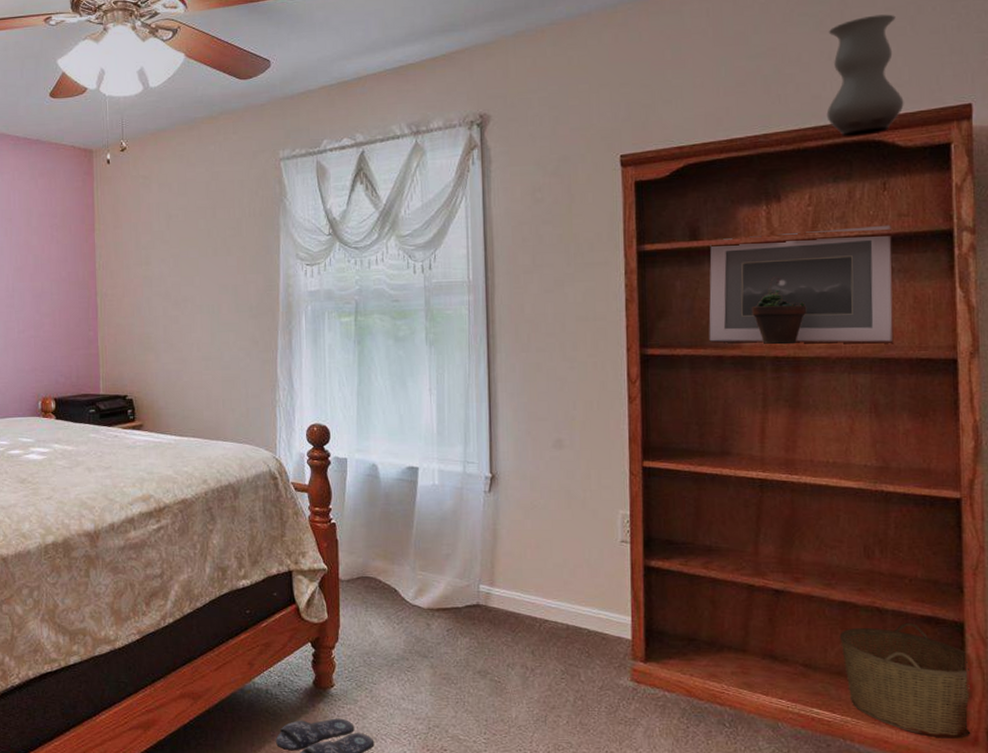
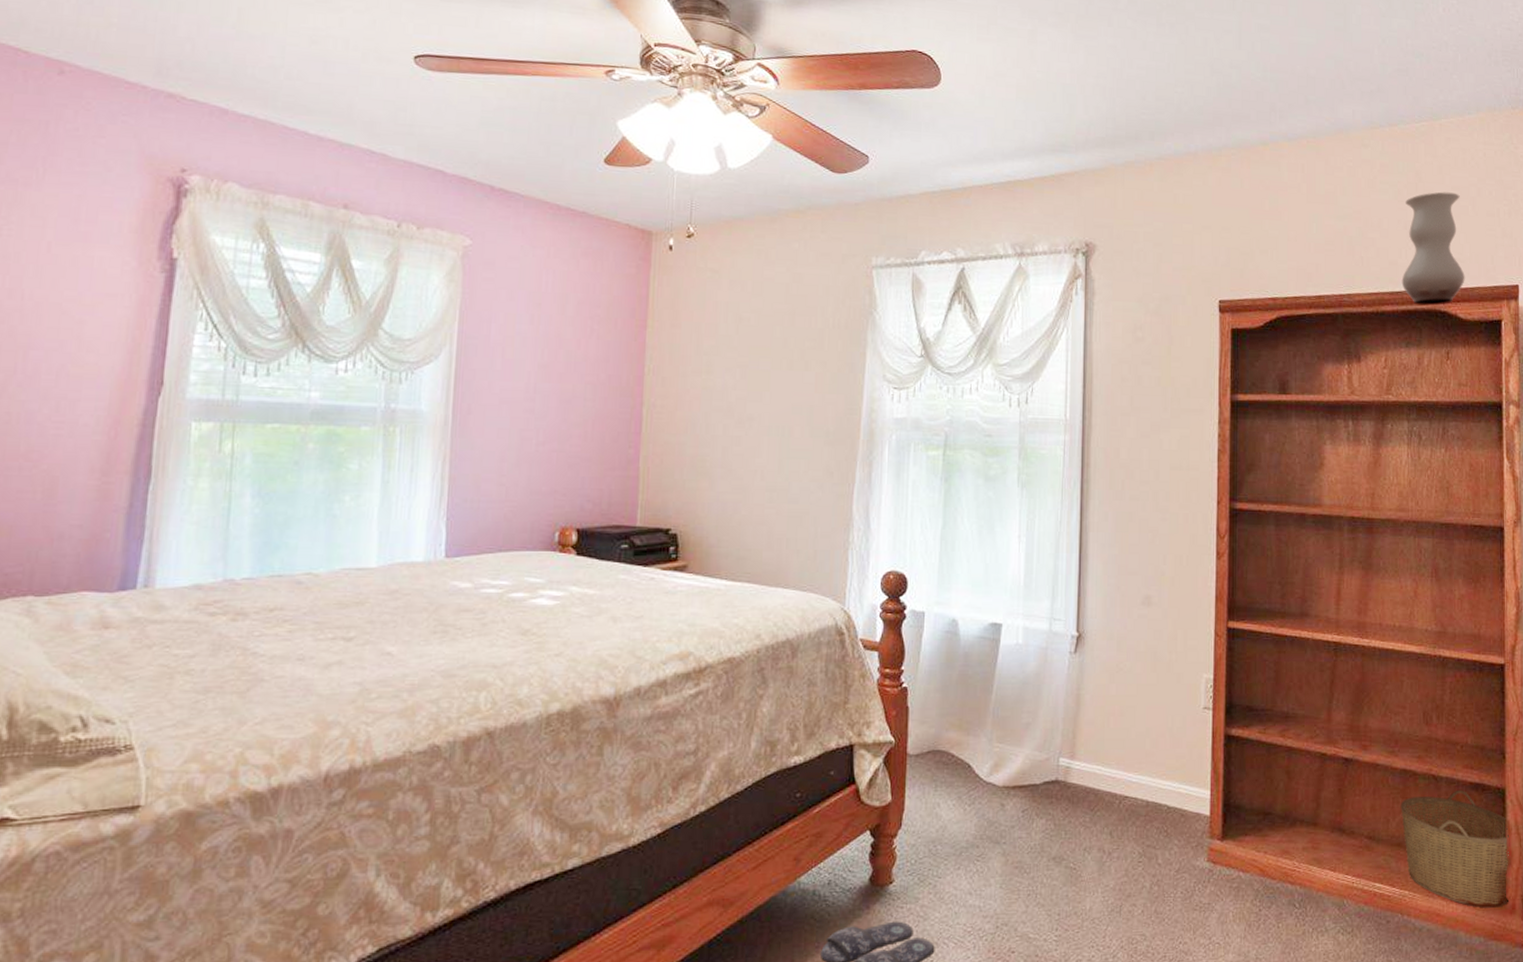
picture frame: present [709,225,894,344] -> none [1293,392,1453,509]
succulent plant: present [752,276,807,345] -> none [1333,435,1380,505]

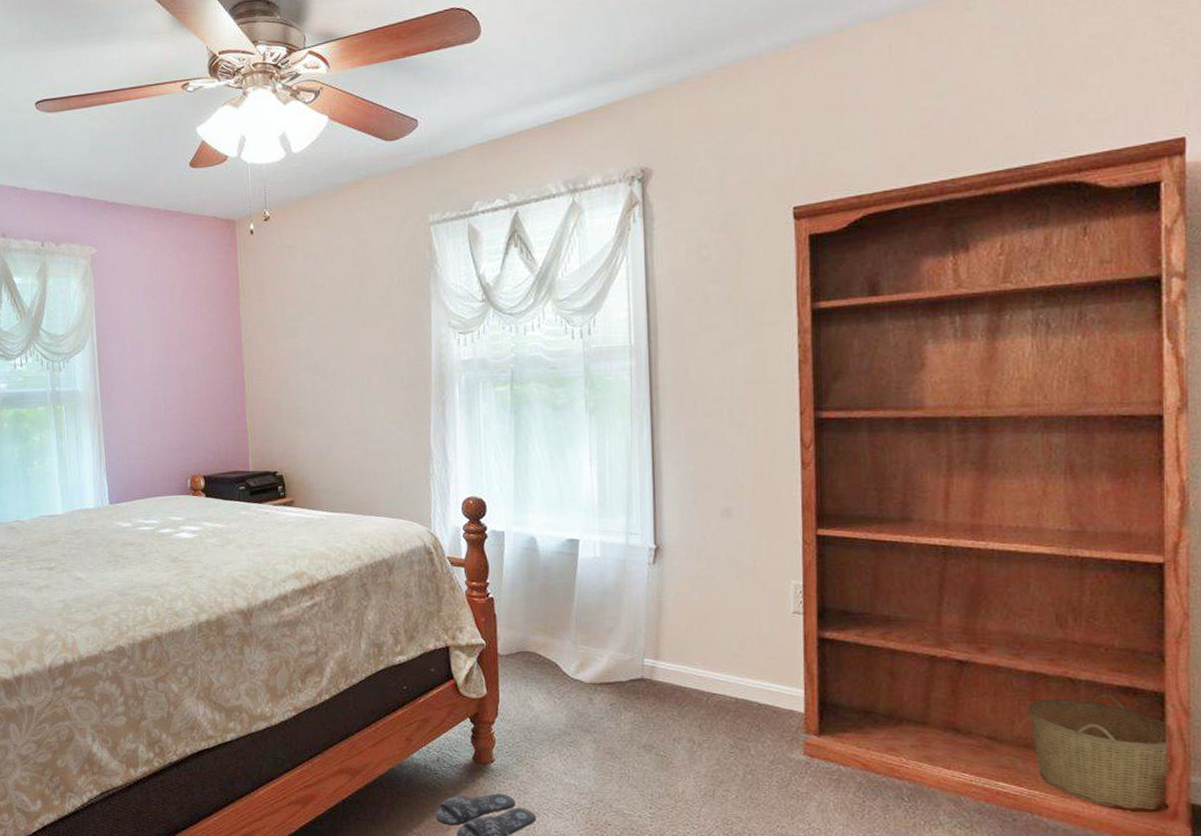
vase: present [1401,191,1465,306] -> none [1021,42,1108,180]

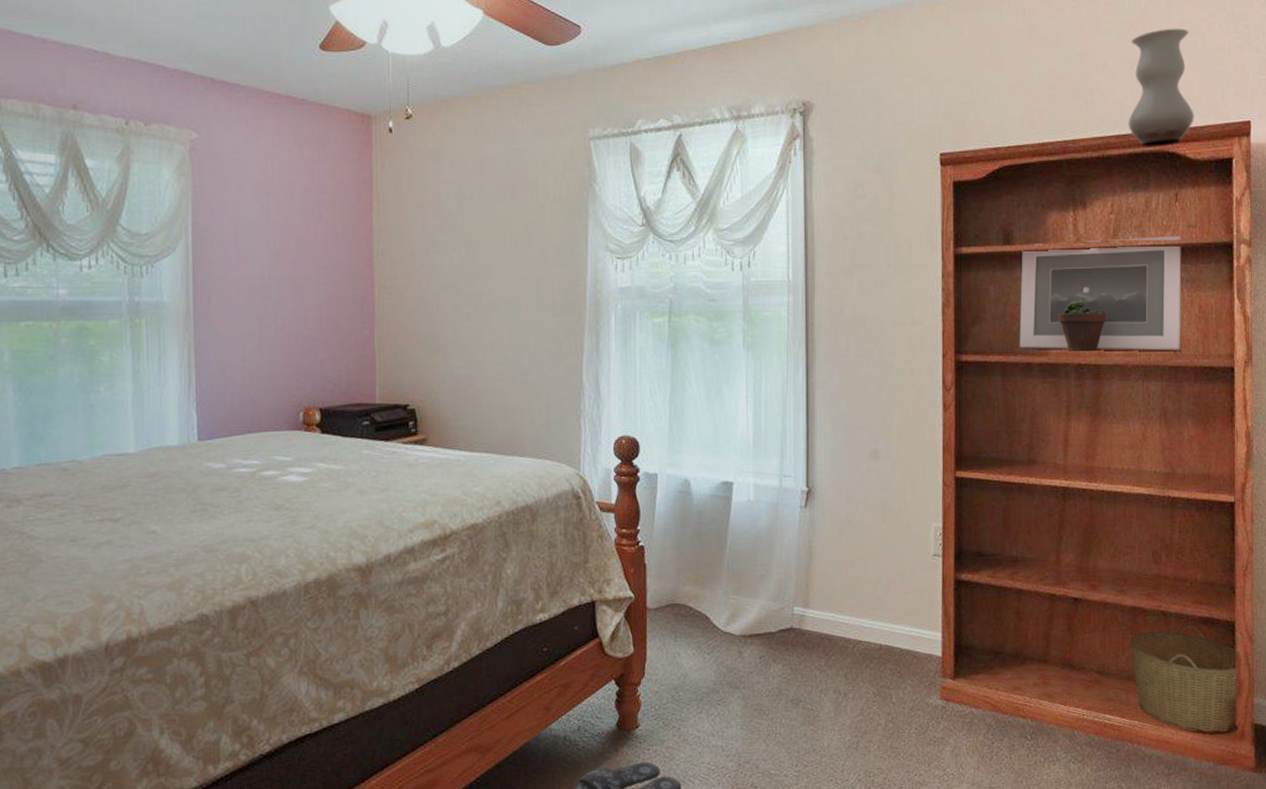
picture frame: none [889,272,1093,404] -> present [1019,235,1182,352]
succulent plant: none [936,331,997,404] -> present [1059,283,1107,352]
vase: none [1021,42,1108,180] -> present [1128,28,1194,147]

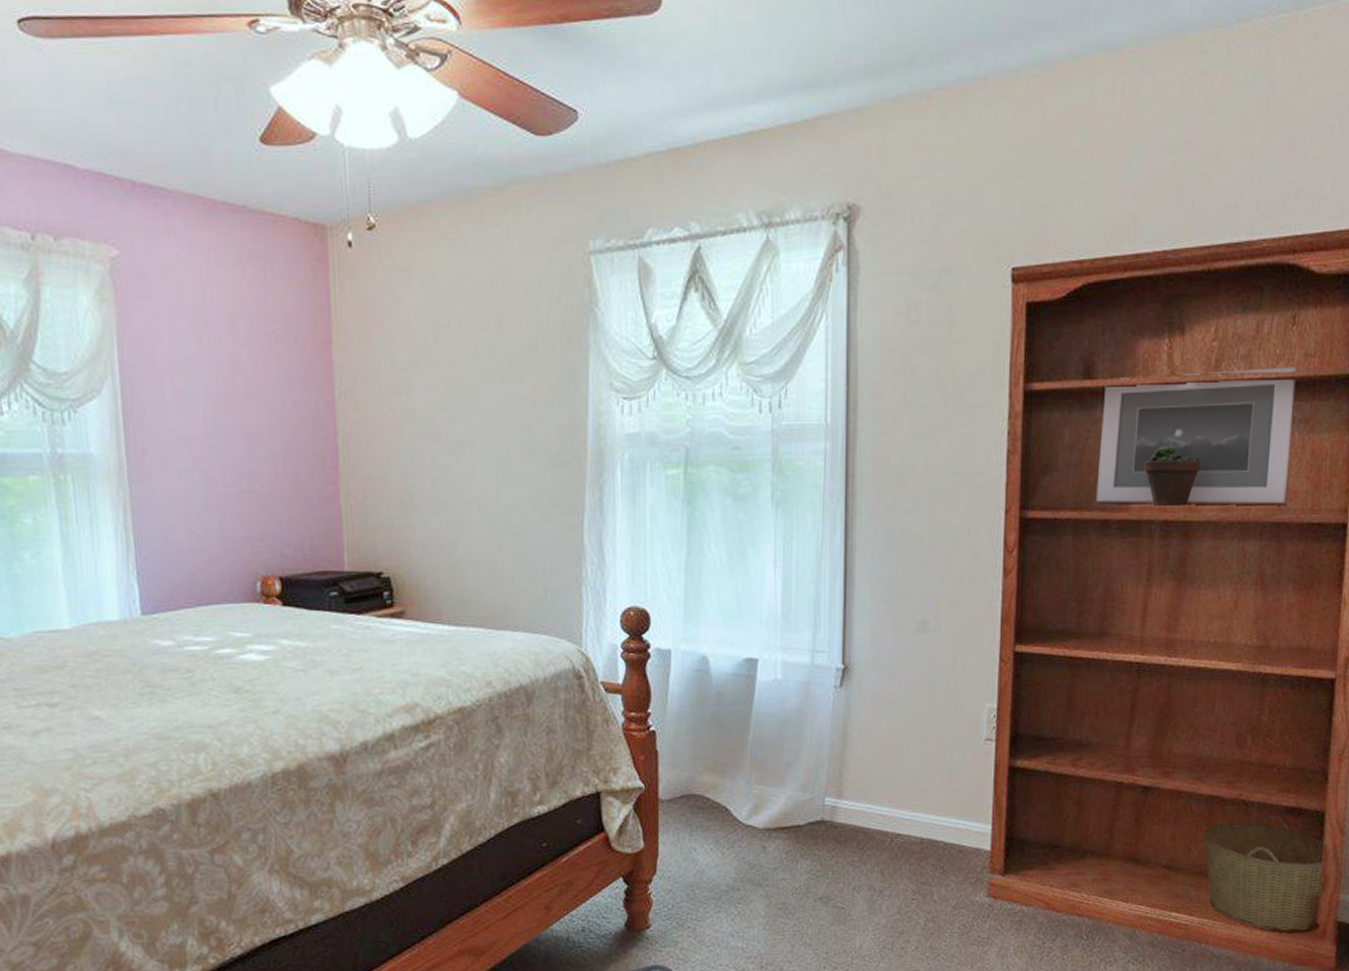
vase: present [1128,28,1194,147] -> none [1241,107,1325,258]

